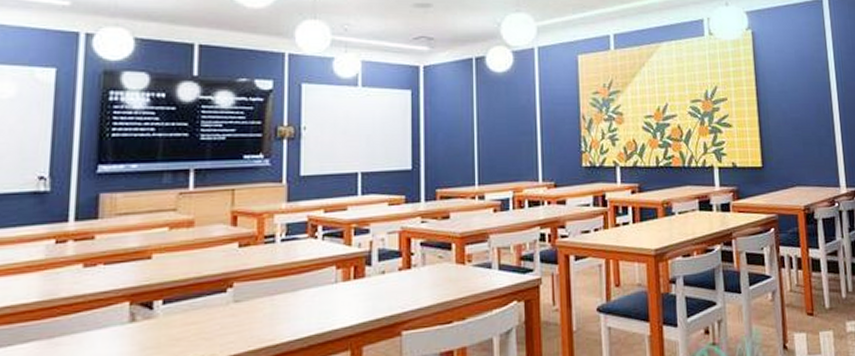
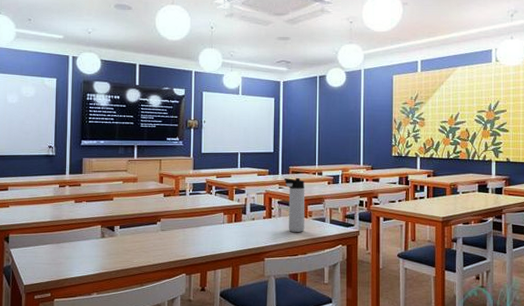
thermos bottle: none [428,205,462,288] -> present [284,177,305,232]

